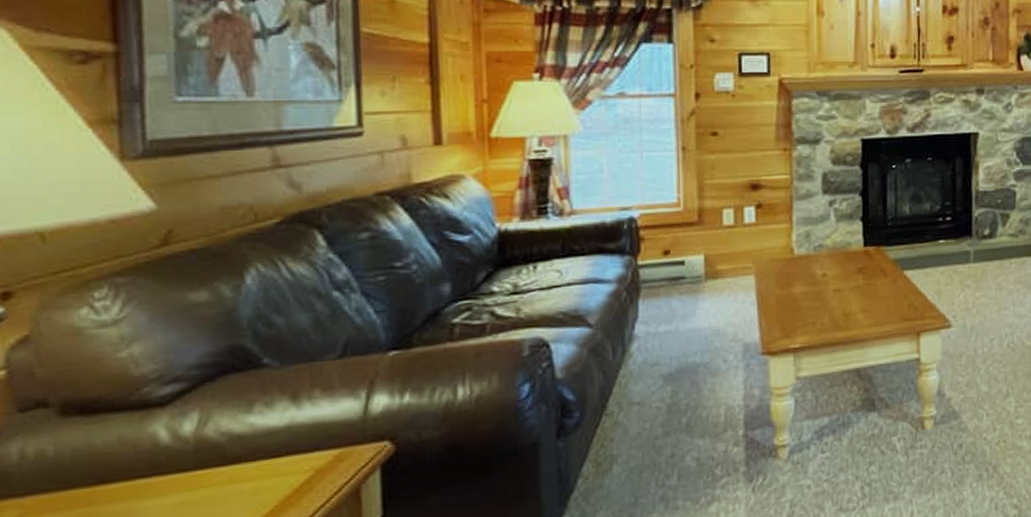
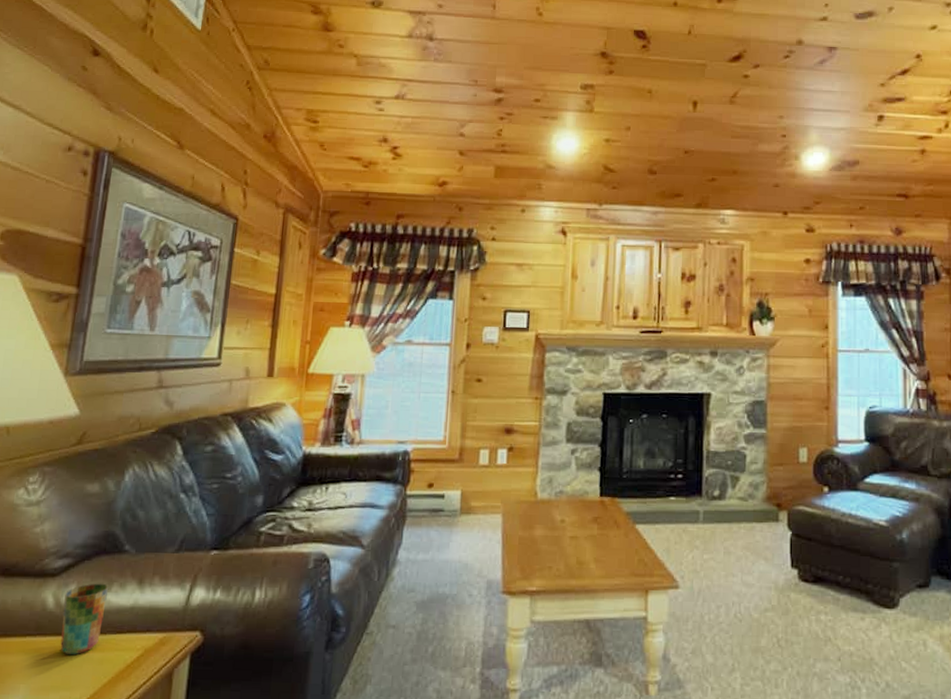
cup: none [184,405,249,492] -> present [60,583,109,655]

